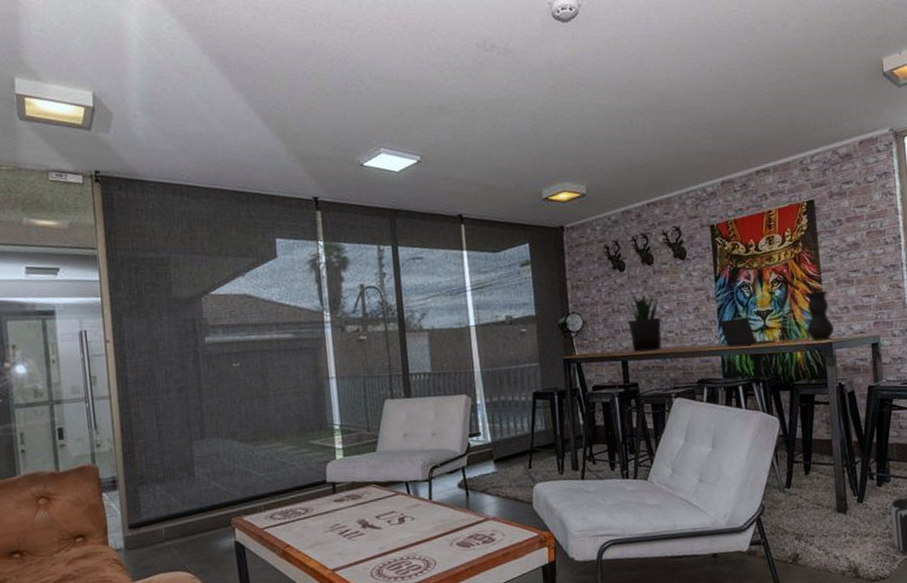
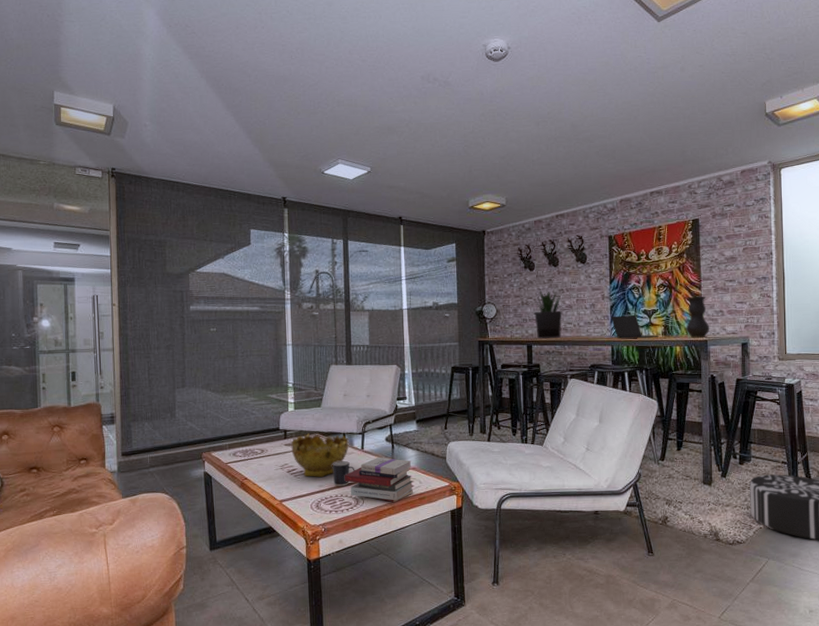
decorative bowl: none [341,483,414,538] -> present [291,433,349,478]
mug: none [394,515,423,547] -> present [332,461,355,487]
books: none [409,507,495,562] -> present [344,457,413,503]

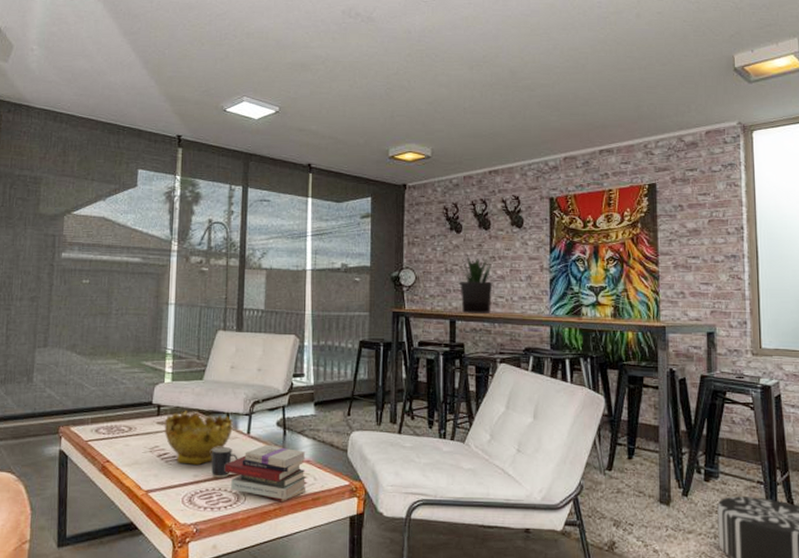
laptop: present [611,315,659,339] -> none [551,291,607,320]
vase: present [685,296,710,339] -> none [639,273,669,324]

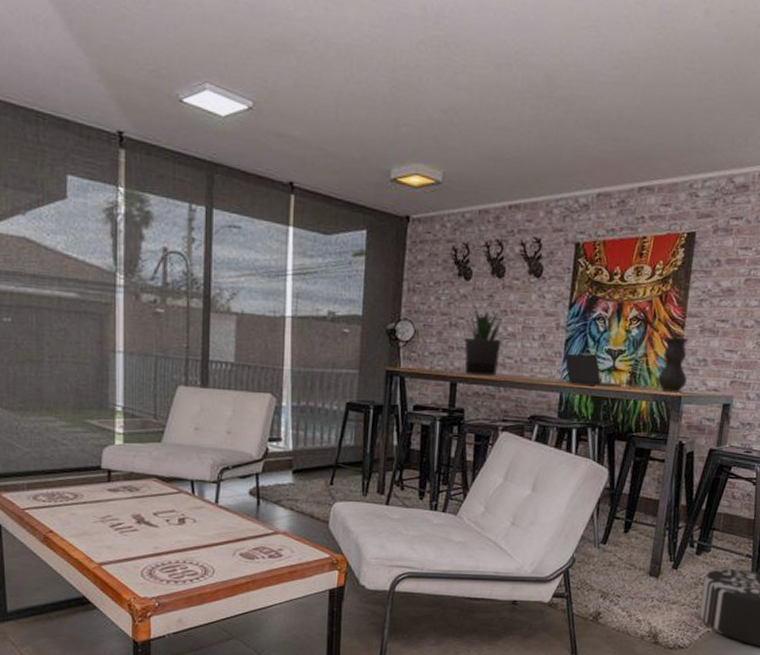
decorative bowl: present [164,411,233,466] -> none [117,477,198,537]
mug: present [210,447,238,478] -> none [173,517,205,550]
books: present [224,444,306,503] -> none [189,514,283,576]
laptop: none [551,291,607,320] -> present [564,353,622,388]
vase: none [639,273,669,324] -> present [657,337,689,393]

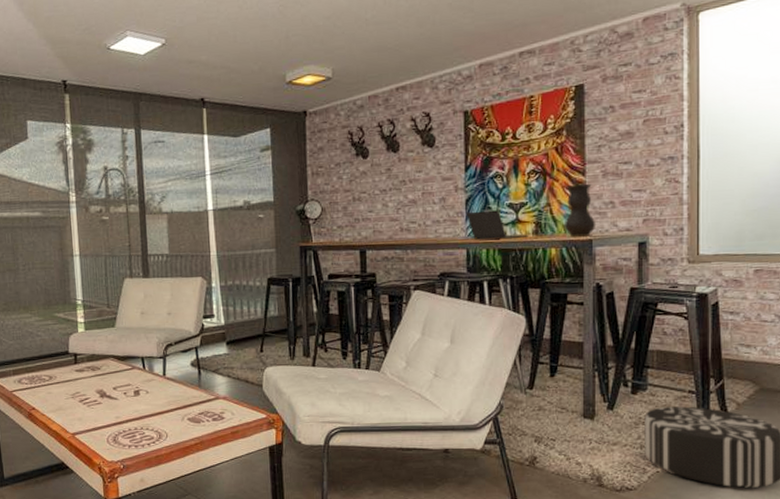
planter: present [464,305,503,376] -> none [369,180,404,242]

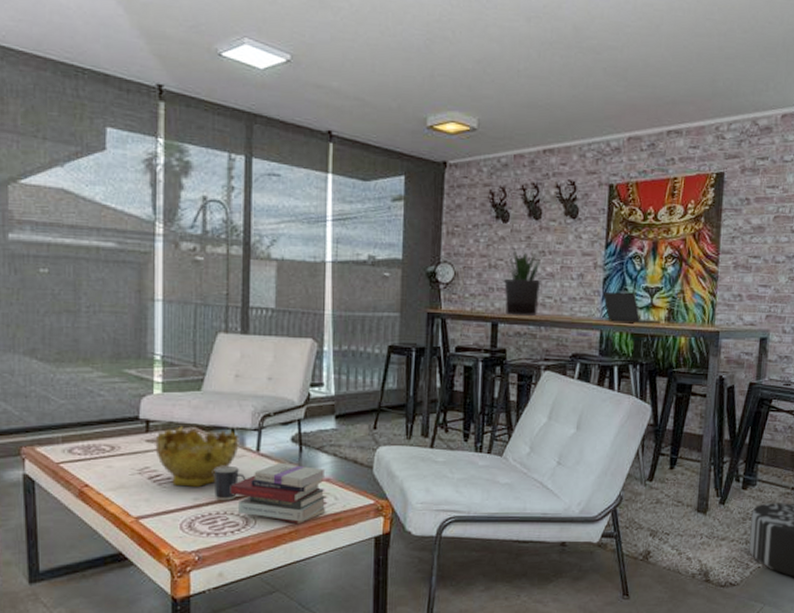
decorative bowl: none [82,357,149,408] -> present [155,426,239,488]
mug: none [129,389,157,418] -> present [213,467,246,501]
books: none [144,384,224,437] -> present [230,462,326,525]
planter: none [369,180,404,242] -> present [504,247,541,315]
vase: present [563,183,597,238] -> none [694,273,725,328]

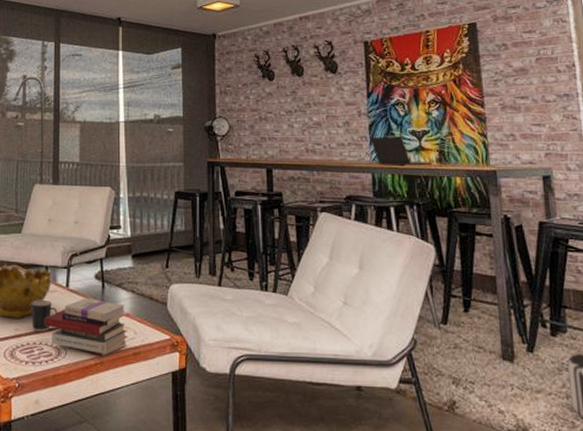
planter: present [504,247,541,315] -> none [275,101,309,161]

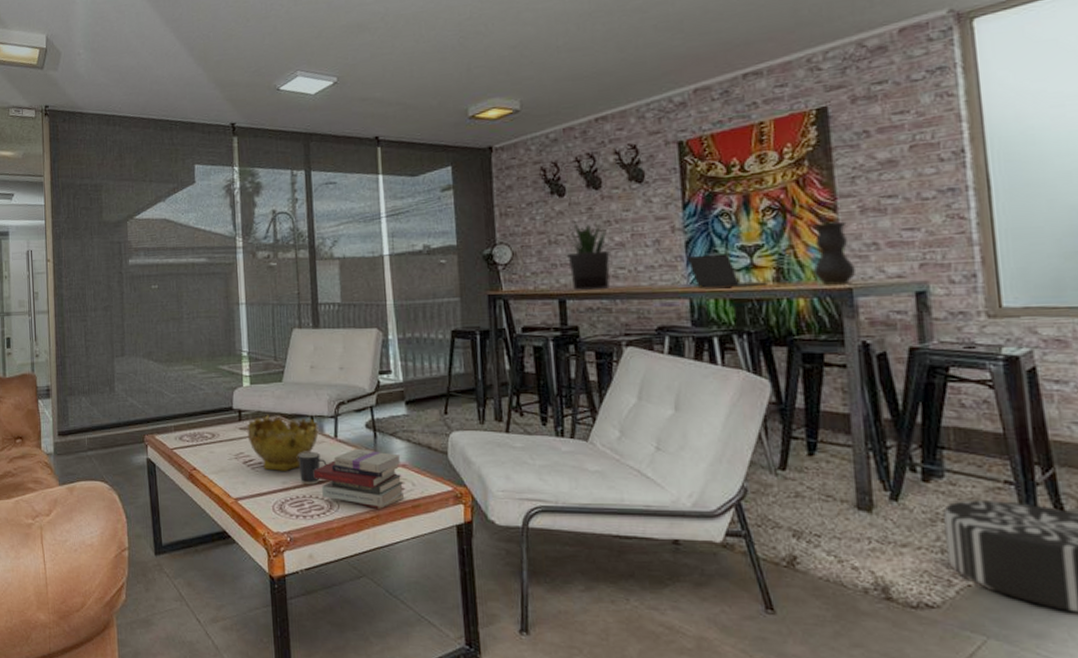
planter: none [275,101,309,161] -> present [567,220,611,290]
vase: none [466,115,499,168] -> present [812,221,857,287]

